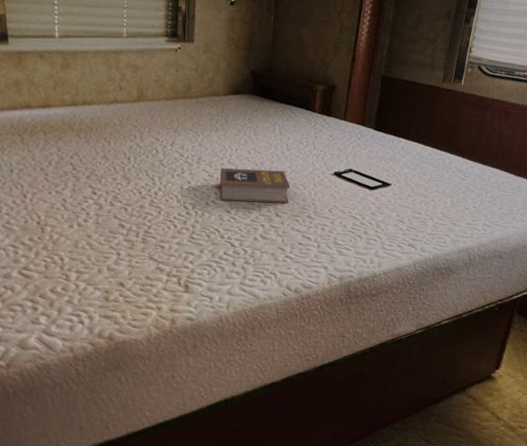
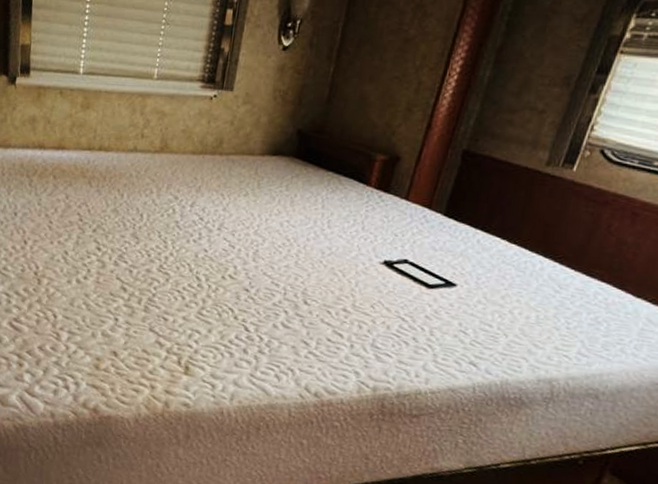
book: present [214,168,290,203] -> none [234,238,326,290]

